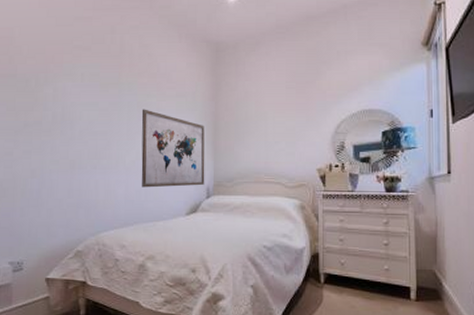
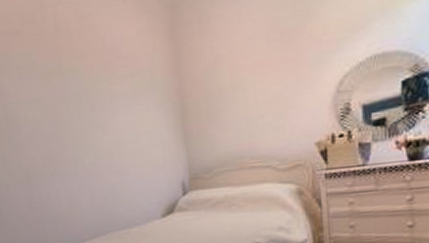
wall art: present [141,109,205,188] -> none [92,97,179,192]

